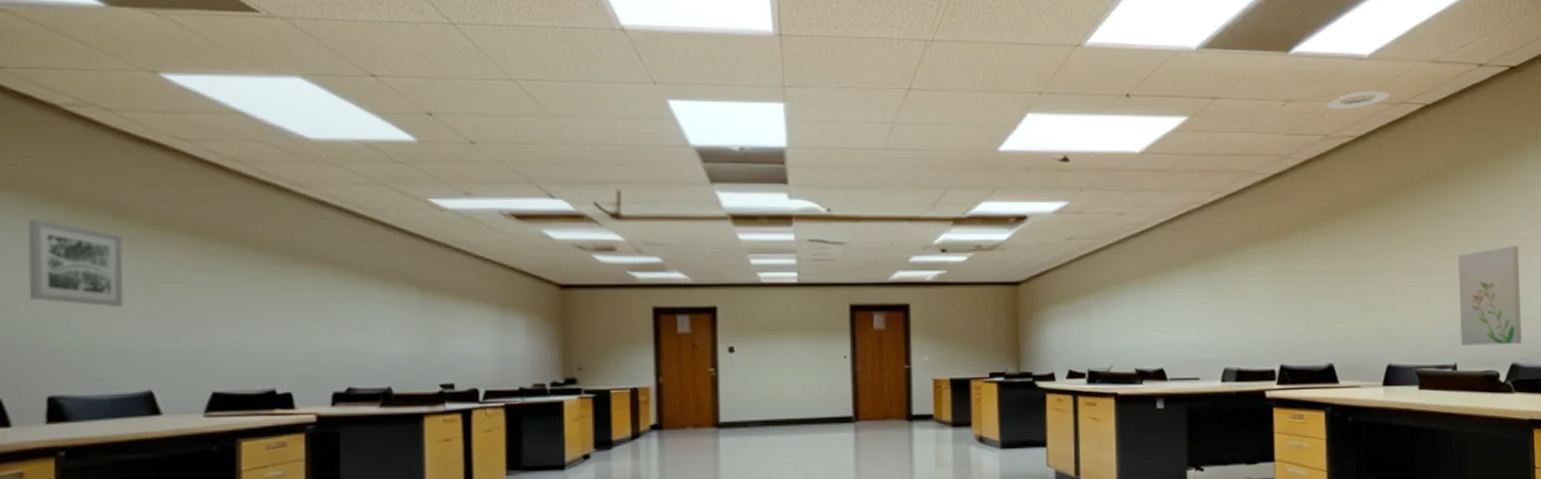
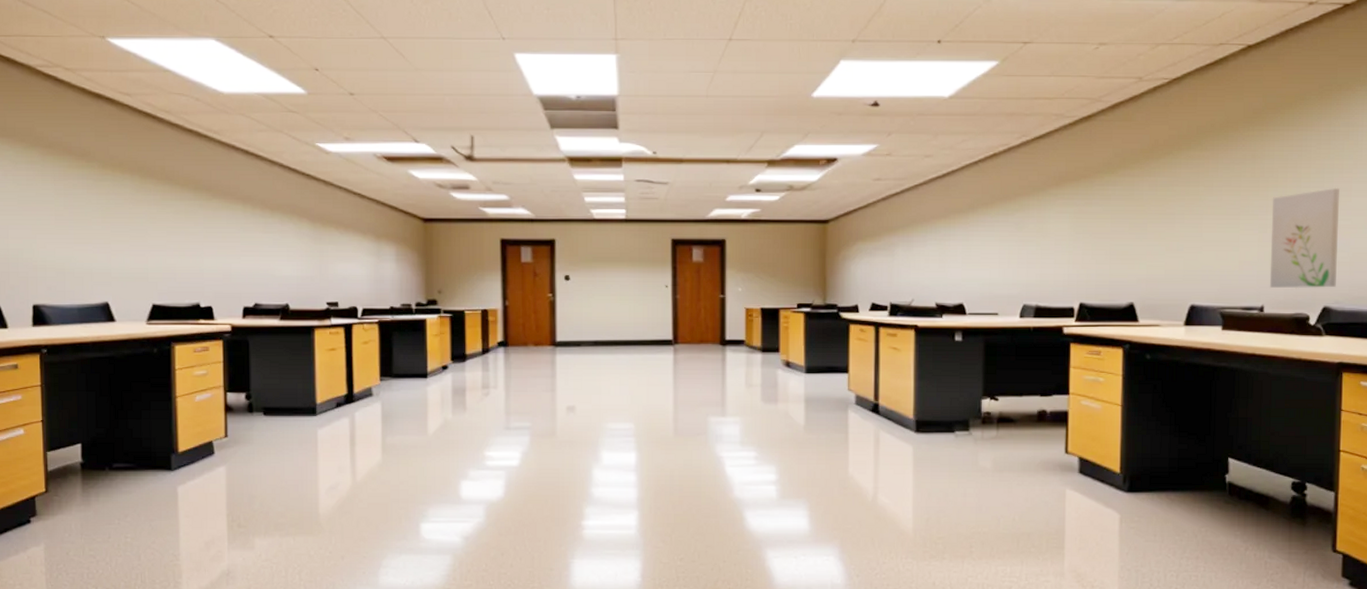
wall art: present [28,219,124,308] -> none [14,161,85,234]
ceiling vent: present [1327,90,1390,110] -> none [1142,31,1210,52]

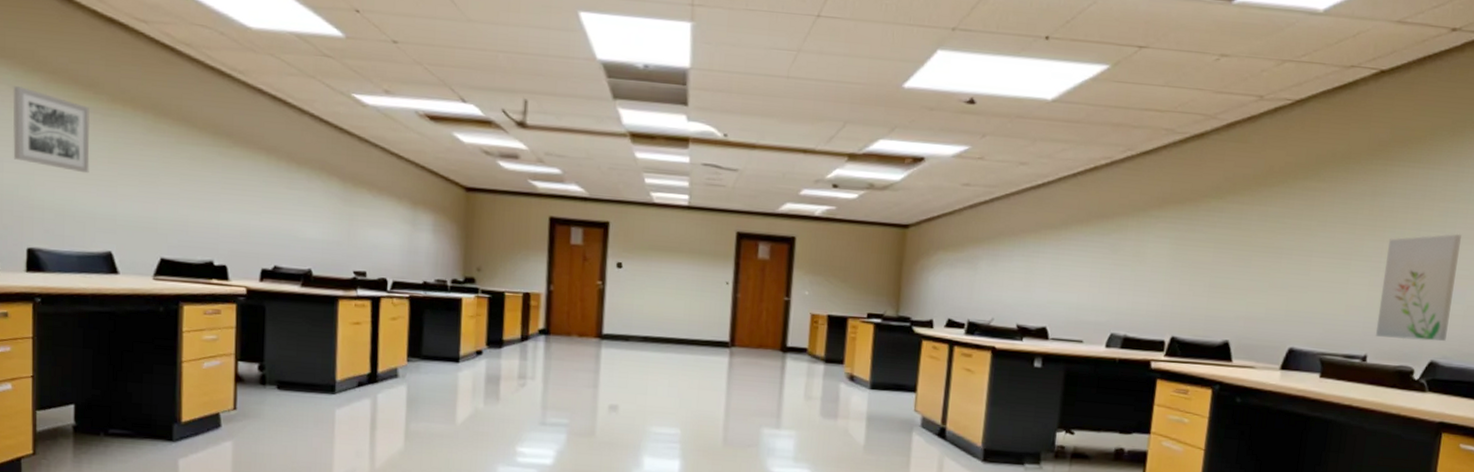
wall art: none [14,161,85,234] -> present [13,86,90,174]

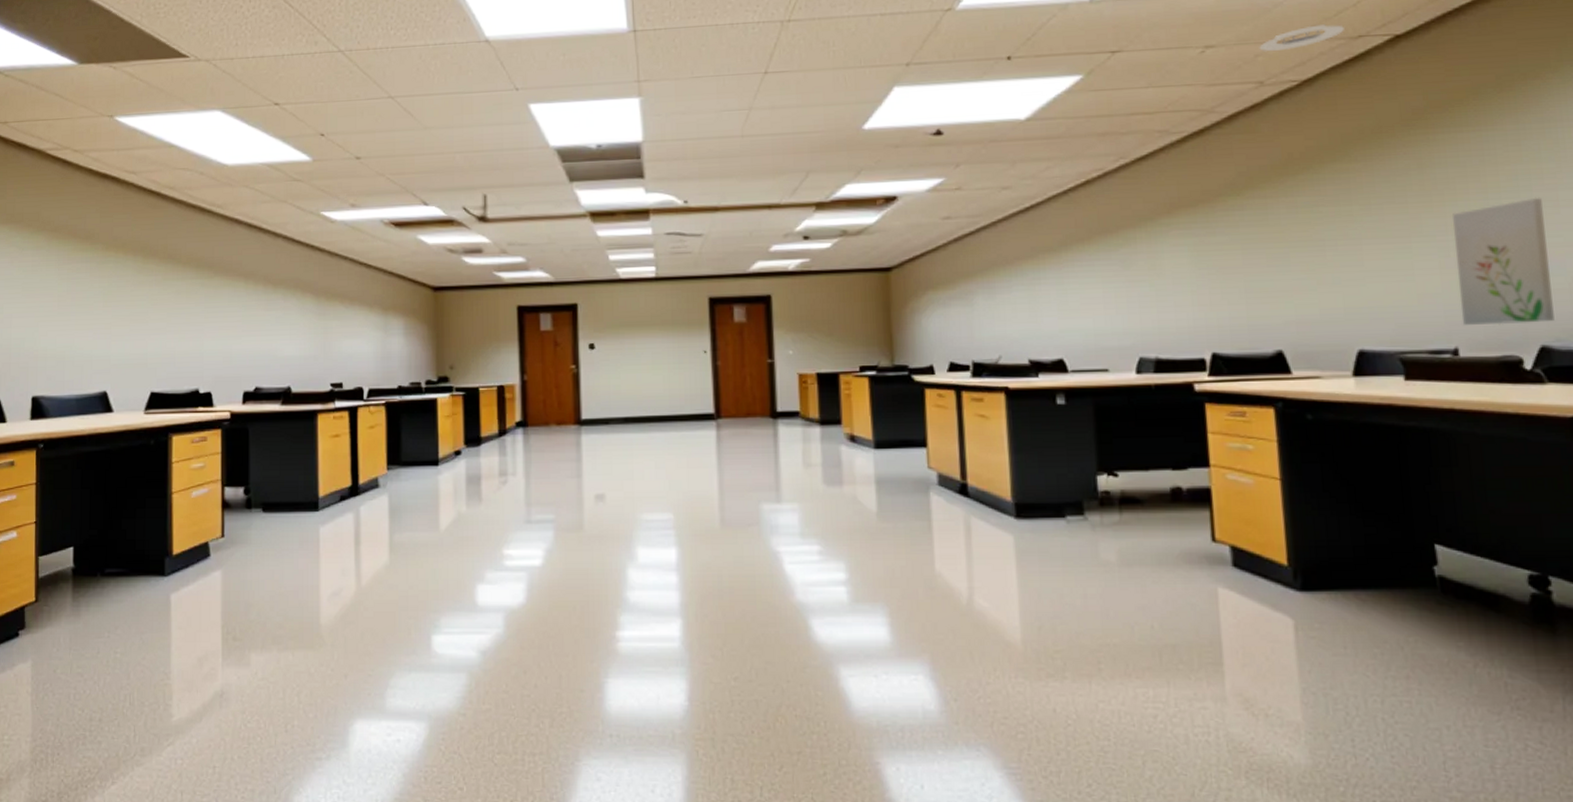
wall art: present [13,86,90,174] -> none [20,247,87,320]
ceiling vent: none [1266,49,1341,69] -> present [1259,24,1344,52]

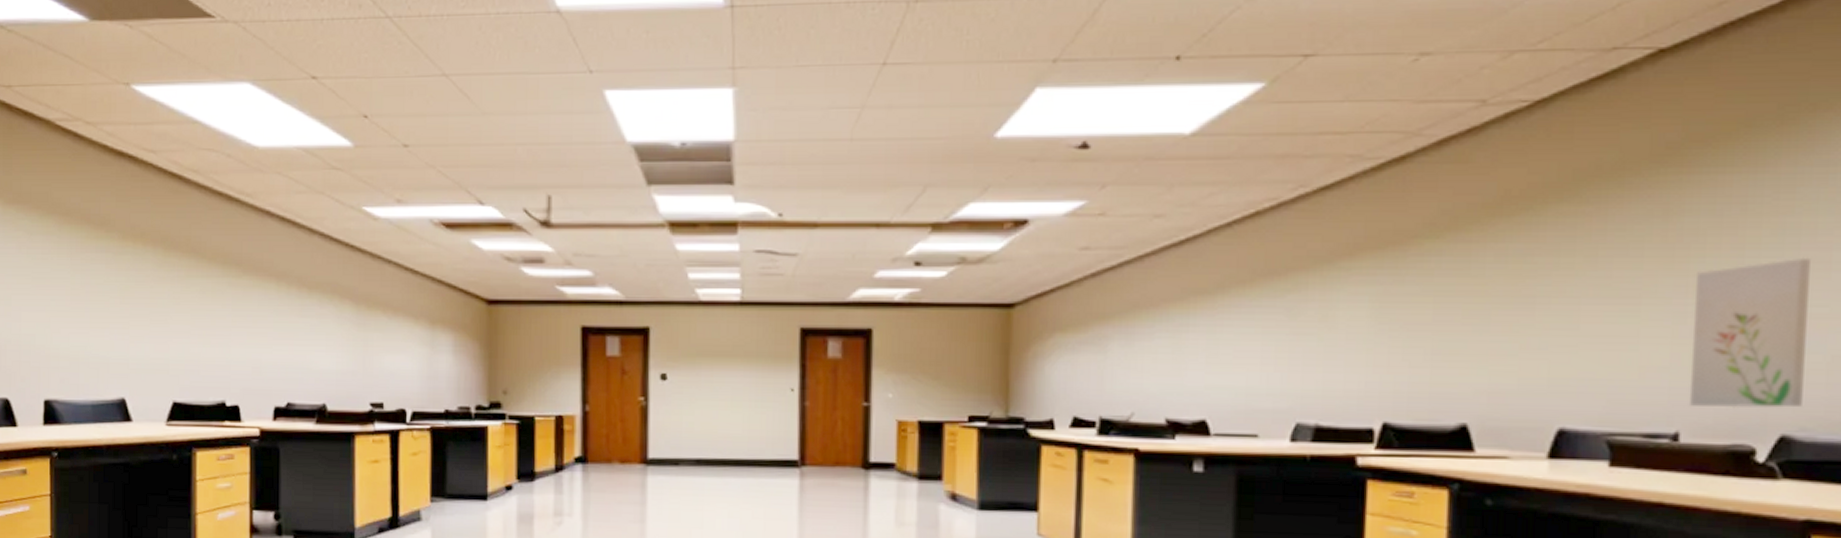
ceiling vent: present [1259,24,1344,52] -> none [1486,31,1596,64]

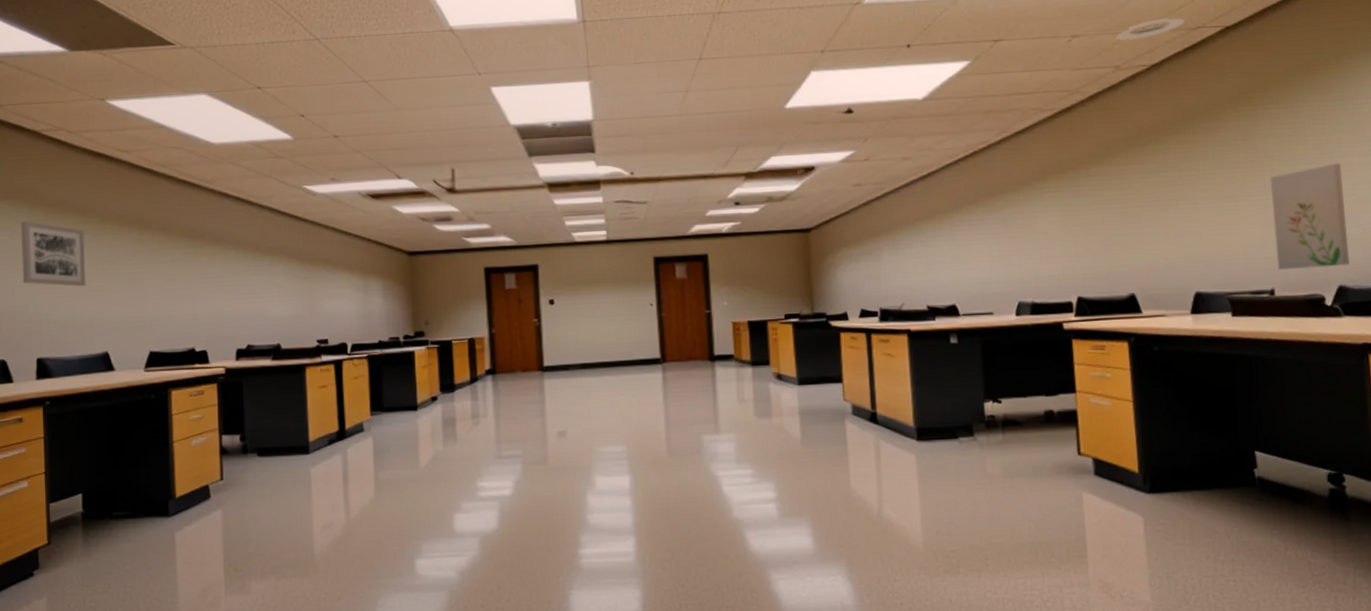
wall art: none [29,232,103,317] -> present [20,221,86,287]
ceiling vent: none [1486,31,1596,64] -> present [1115,17,1185,41]

